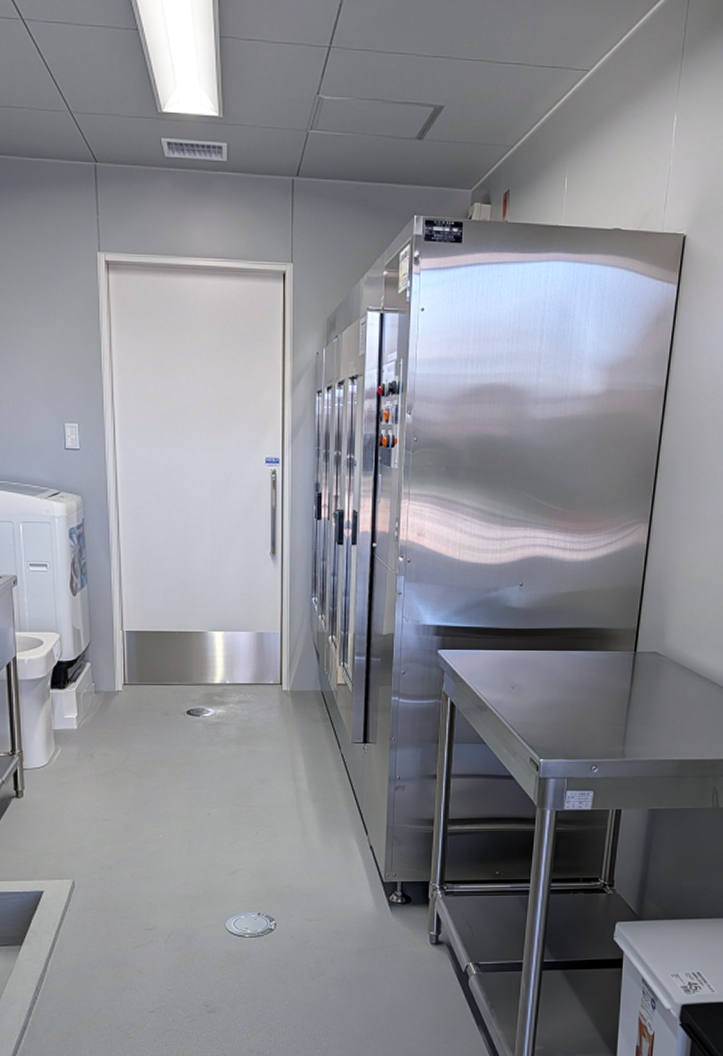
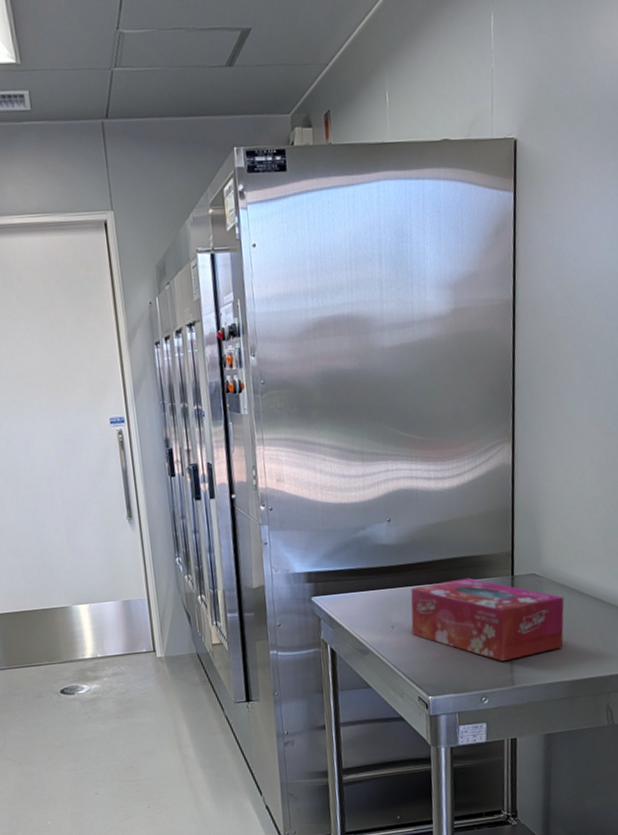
tissue box: none [531,649,683,733] -> present [411,578,564,661]

